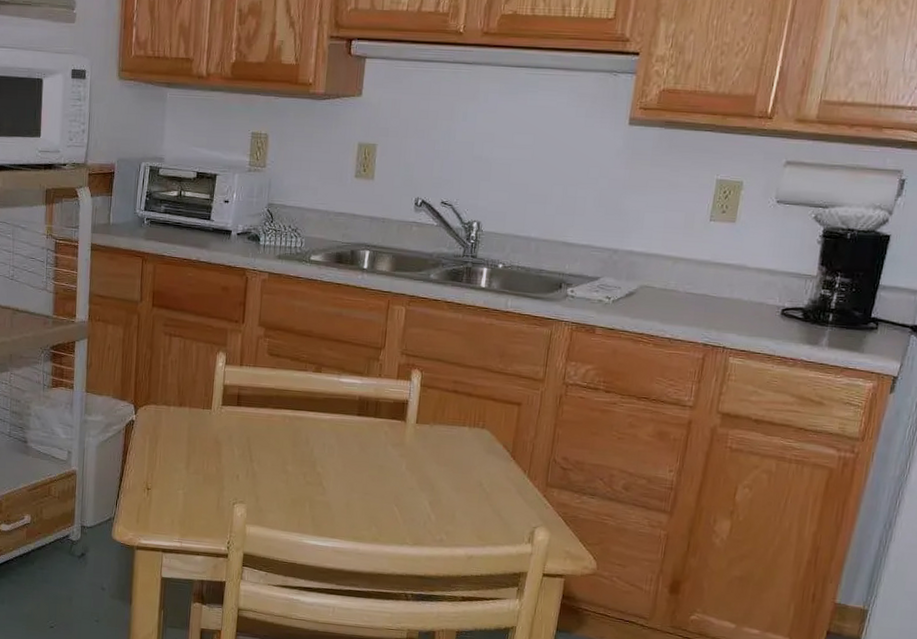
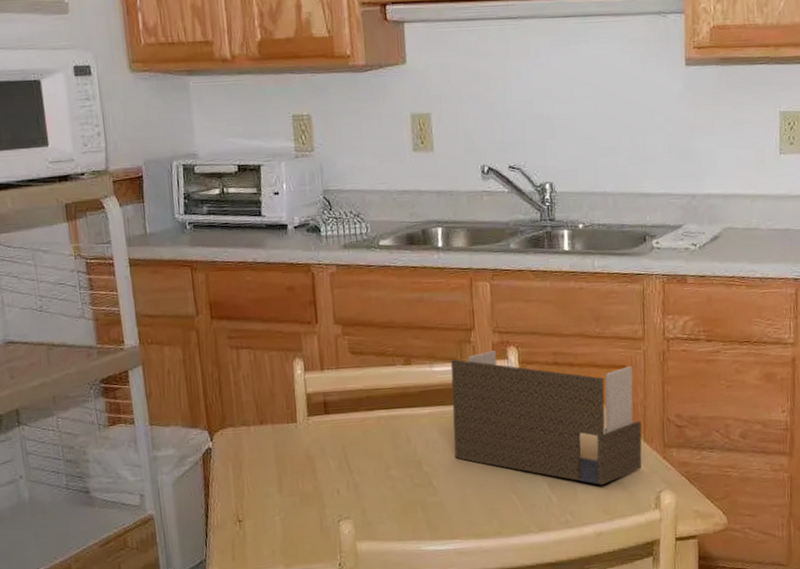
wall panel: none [347,371,528,512] -> present [450,351,642,485]

